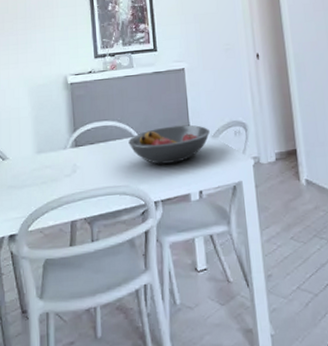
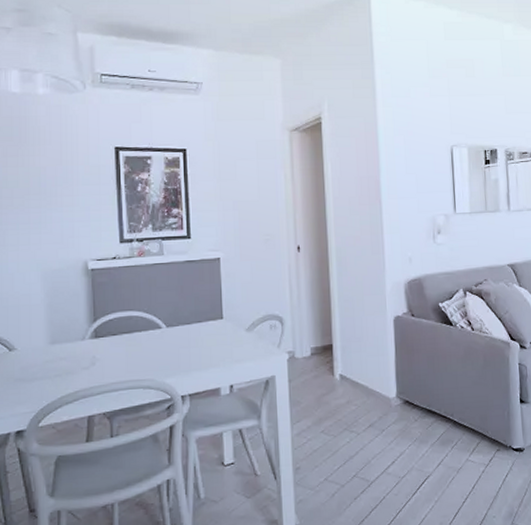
fruit bowl: present [128,125,210,164] -> none [155,317,244,358]

